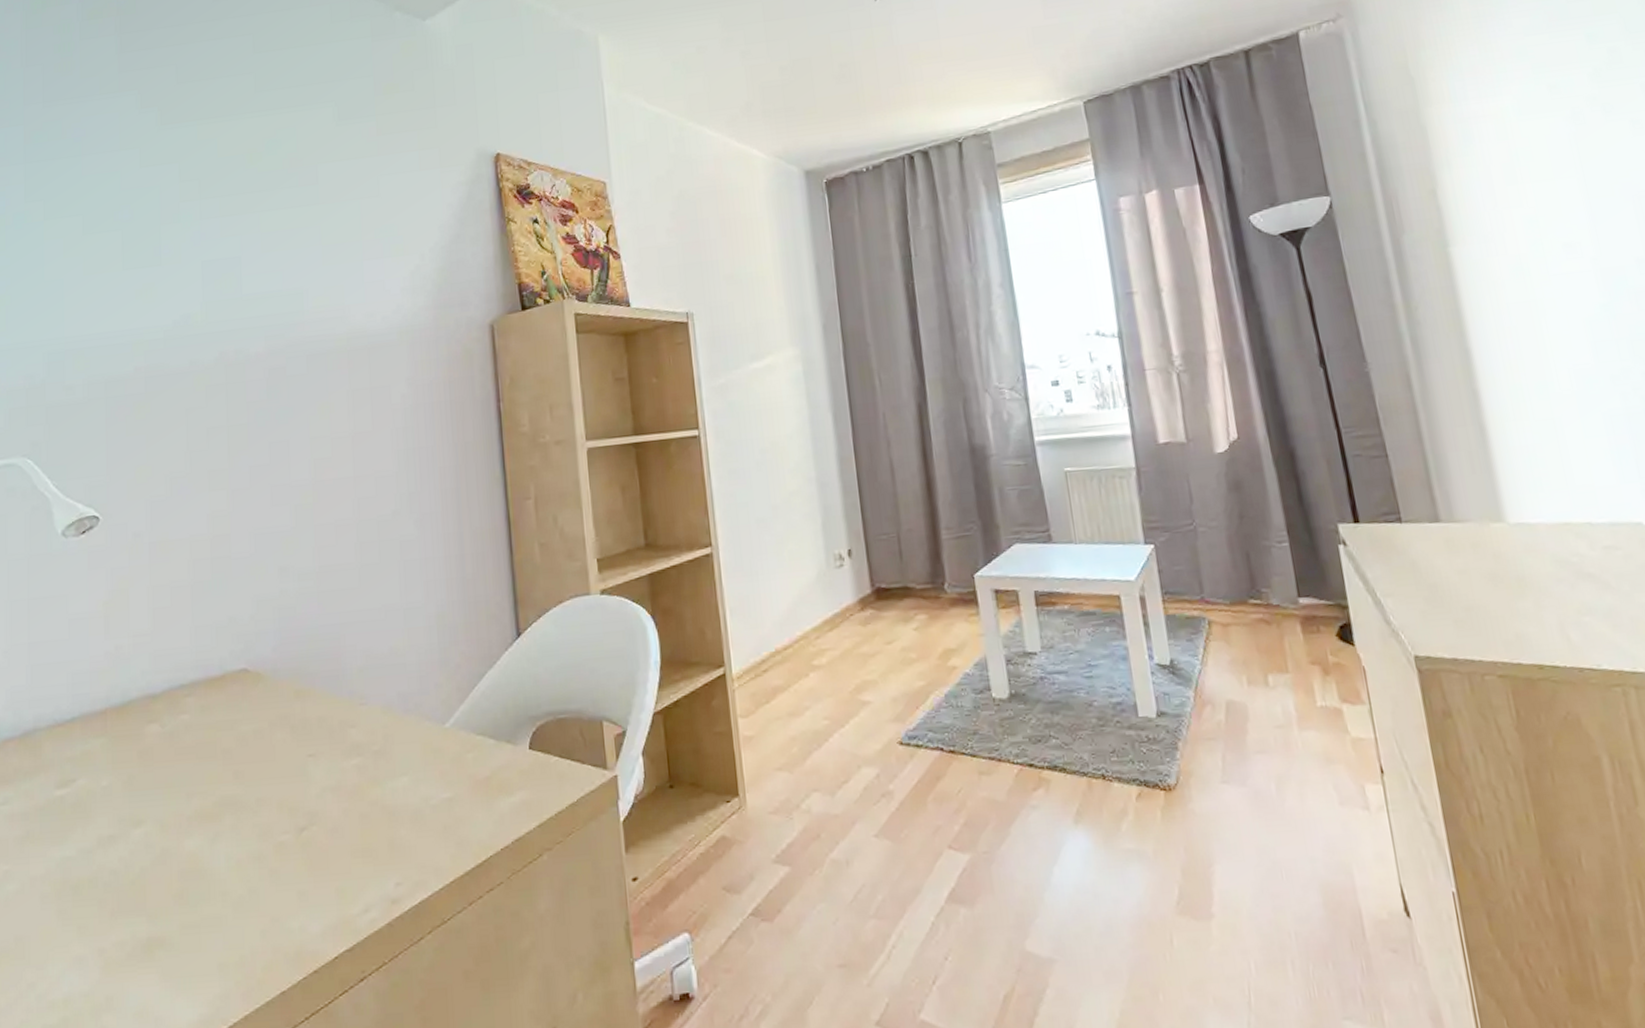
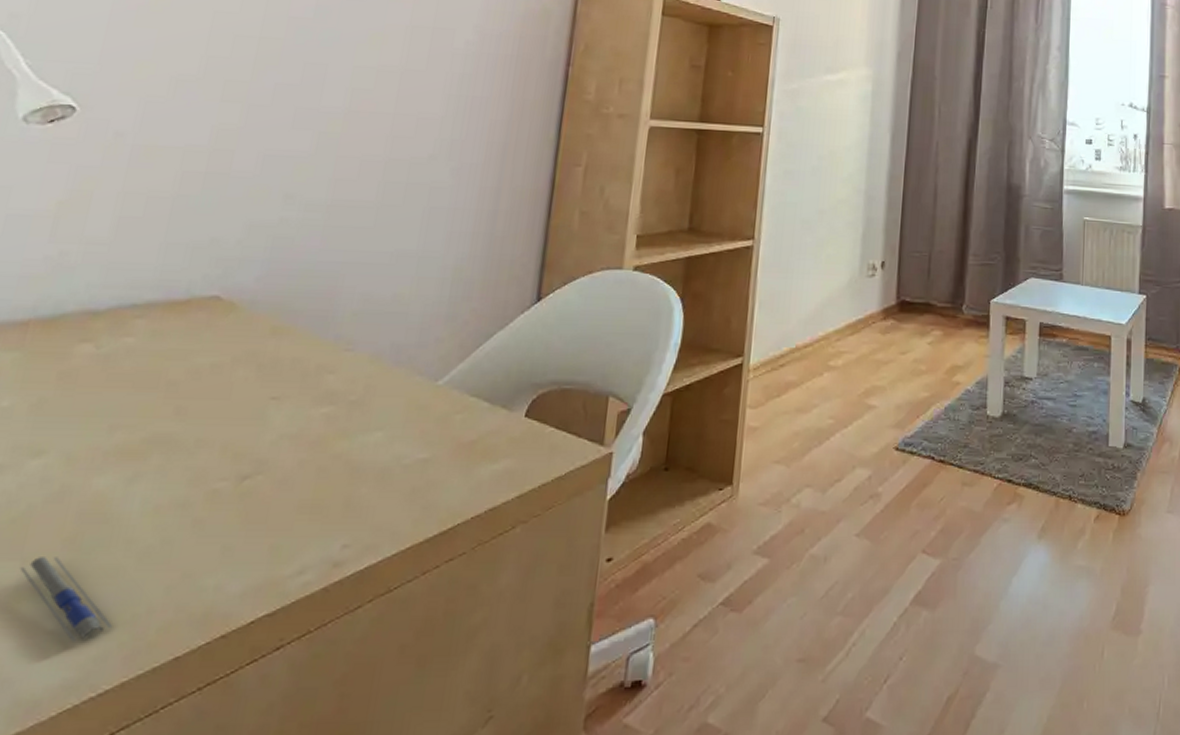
pen: none [147,911,228,983] -> present [19,557,113,642]

